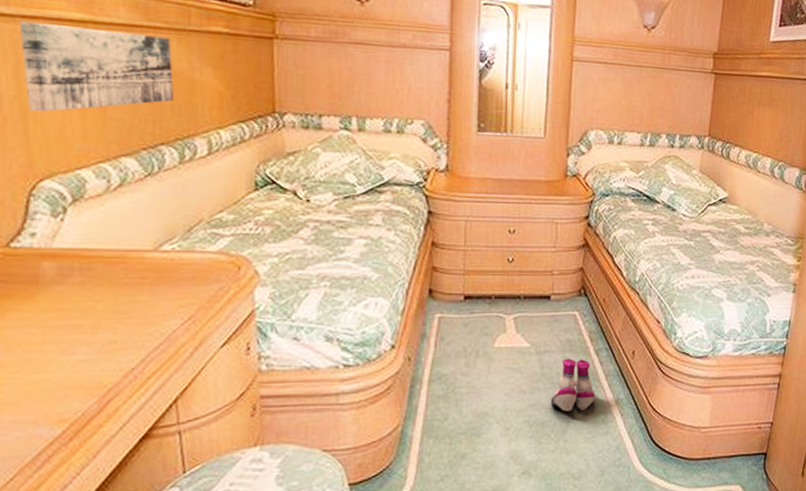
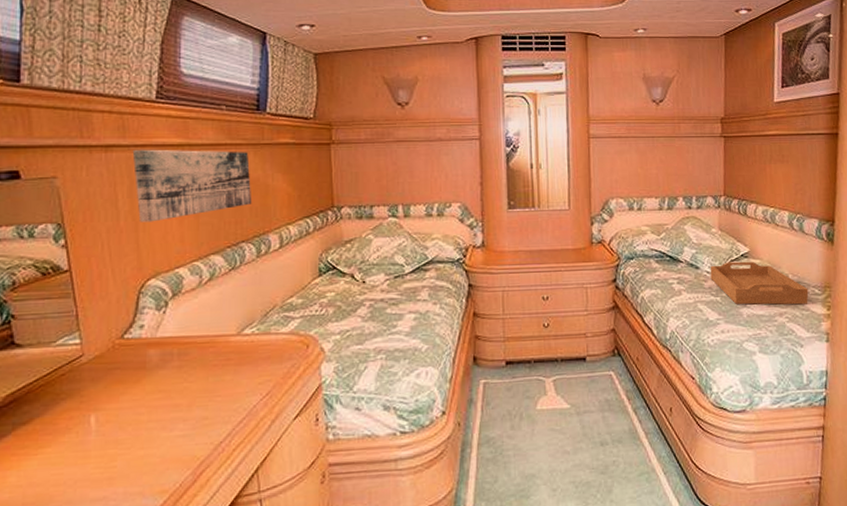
boots: present [551,358,596,412] -> none [594,417,638,471]
serving tray: none [686,206,782,254] -> present [710,261,809,305]

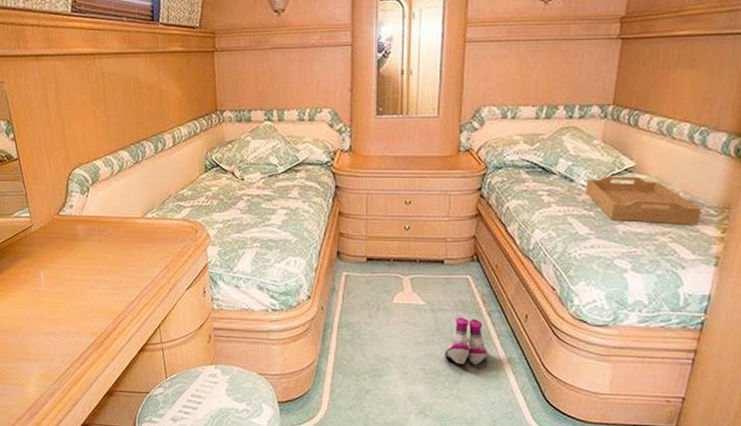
wall art: present [132,149,252,223] -> none [56,58,150,121]
boots: none [594,417,638,471] -> present [445,317,488,365]

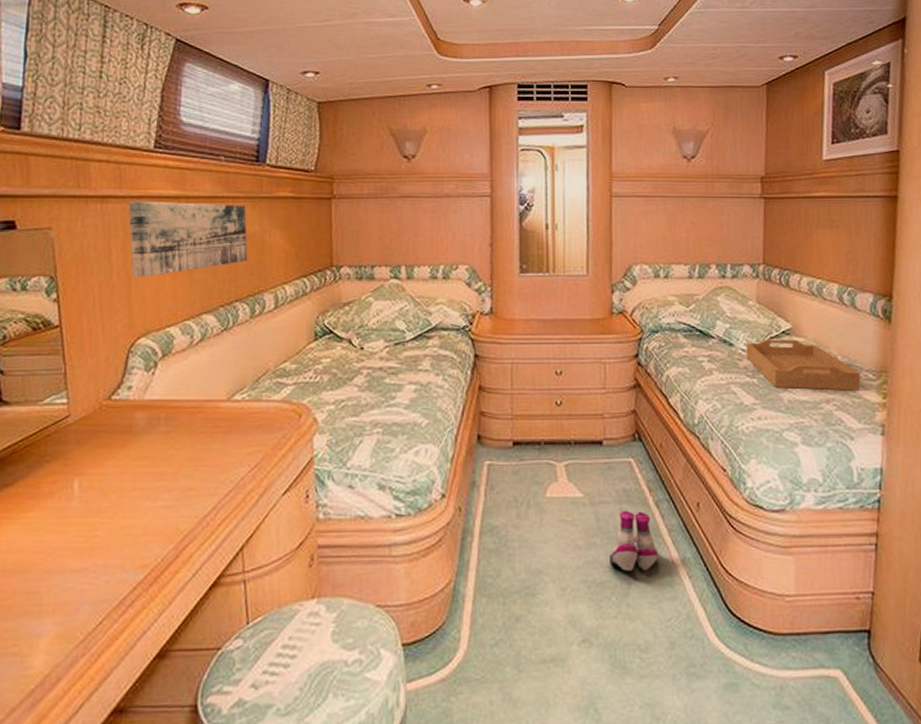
wall art: none [56,58,150,121] -> present [128,200,248,278]

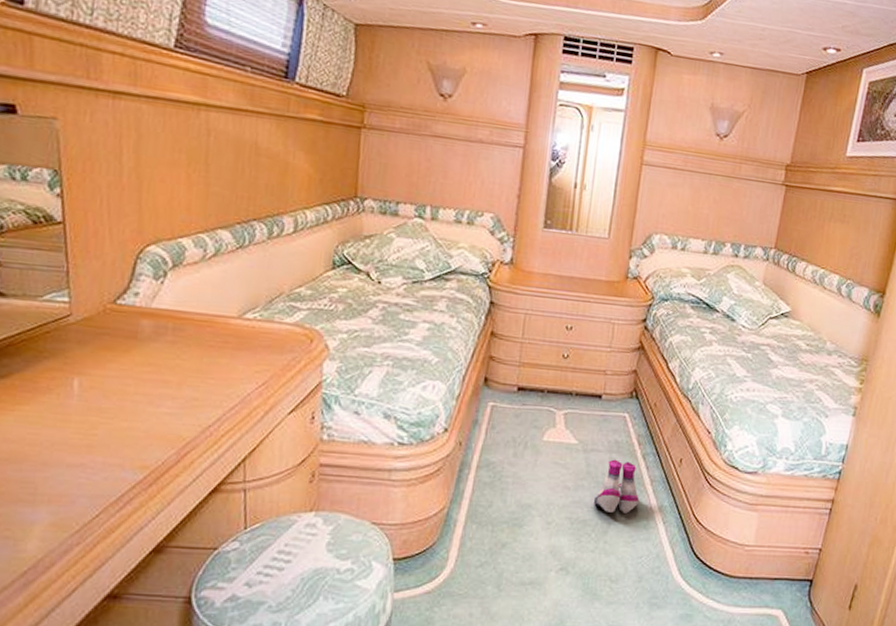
wall art: present [128,200,248,278] -> none [142,100,271,184]
serving tray: present [745,339,861,391] -> none [745,318,844,375]

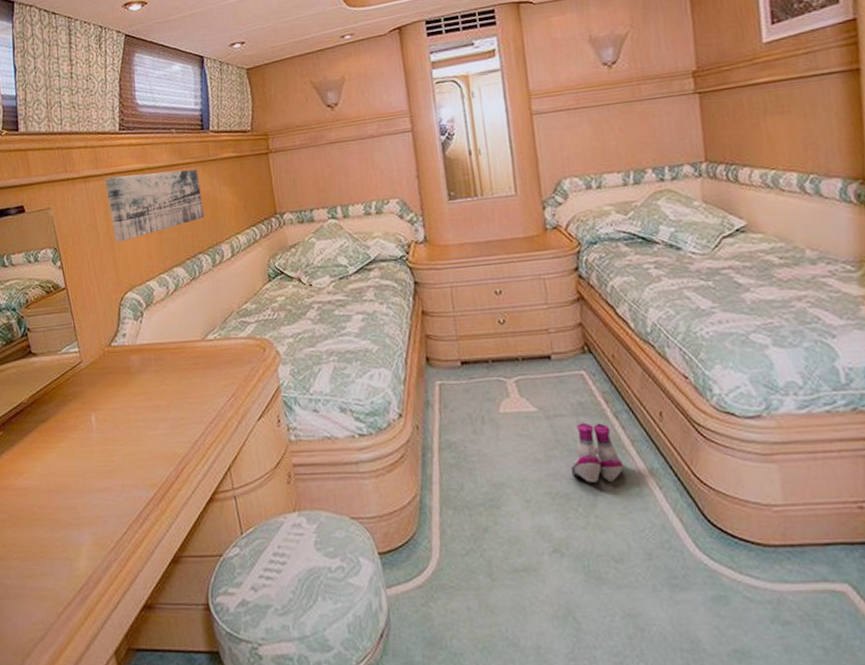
wall art: none [142,100,271,184] -> present [105,169,205,242]

